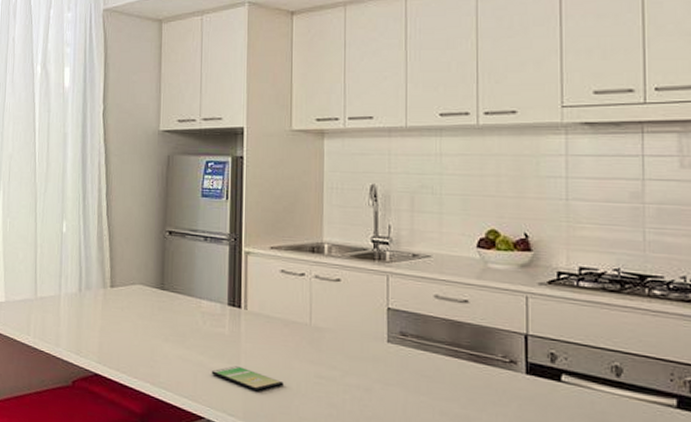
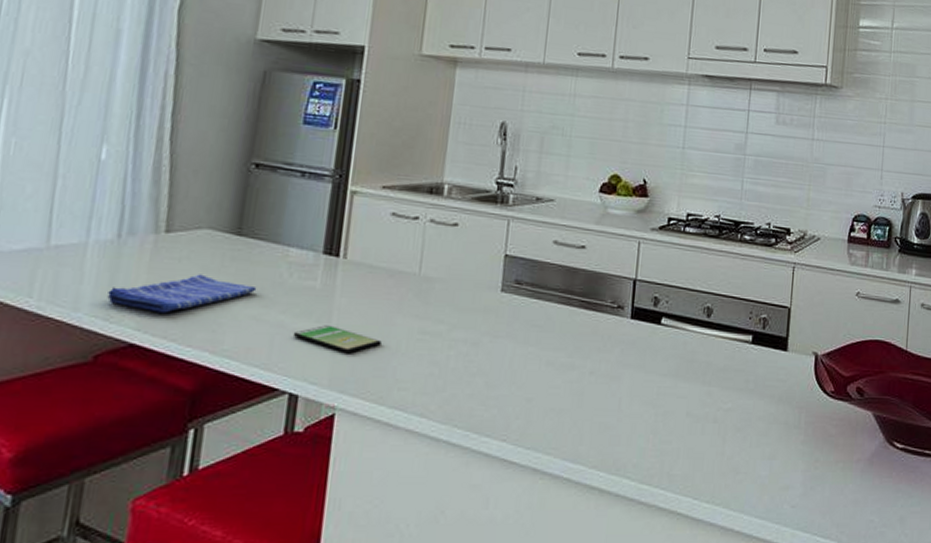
dish towel: none [77,320,180,351] -> present [107,274,257,313]

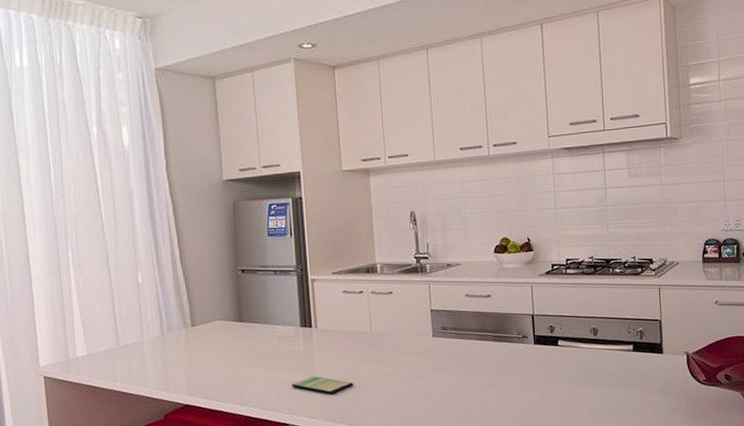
dish towel: present [107,274,257,313] -> none [164,352,261,382]

